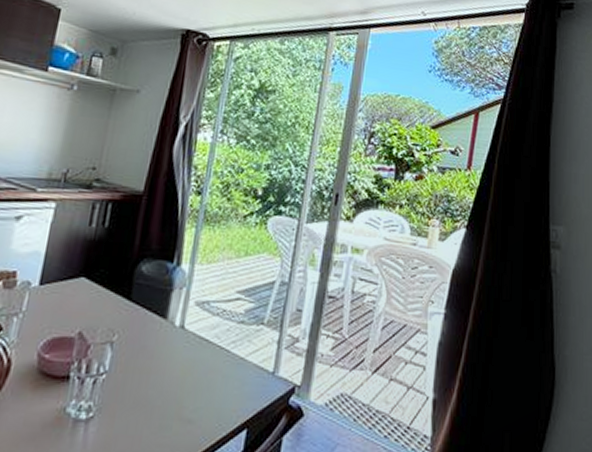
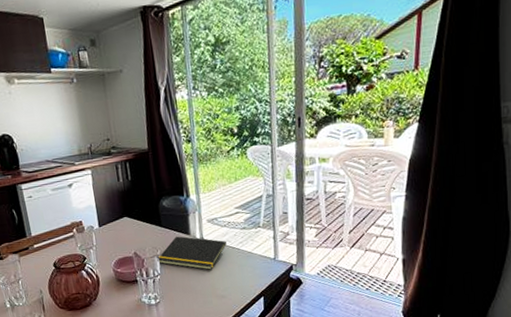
notepad: none [109,318,214,376] -> present [157,236,227,270]

